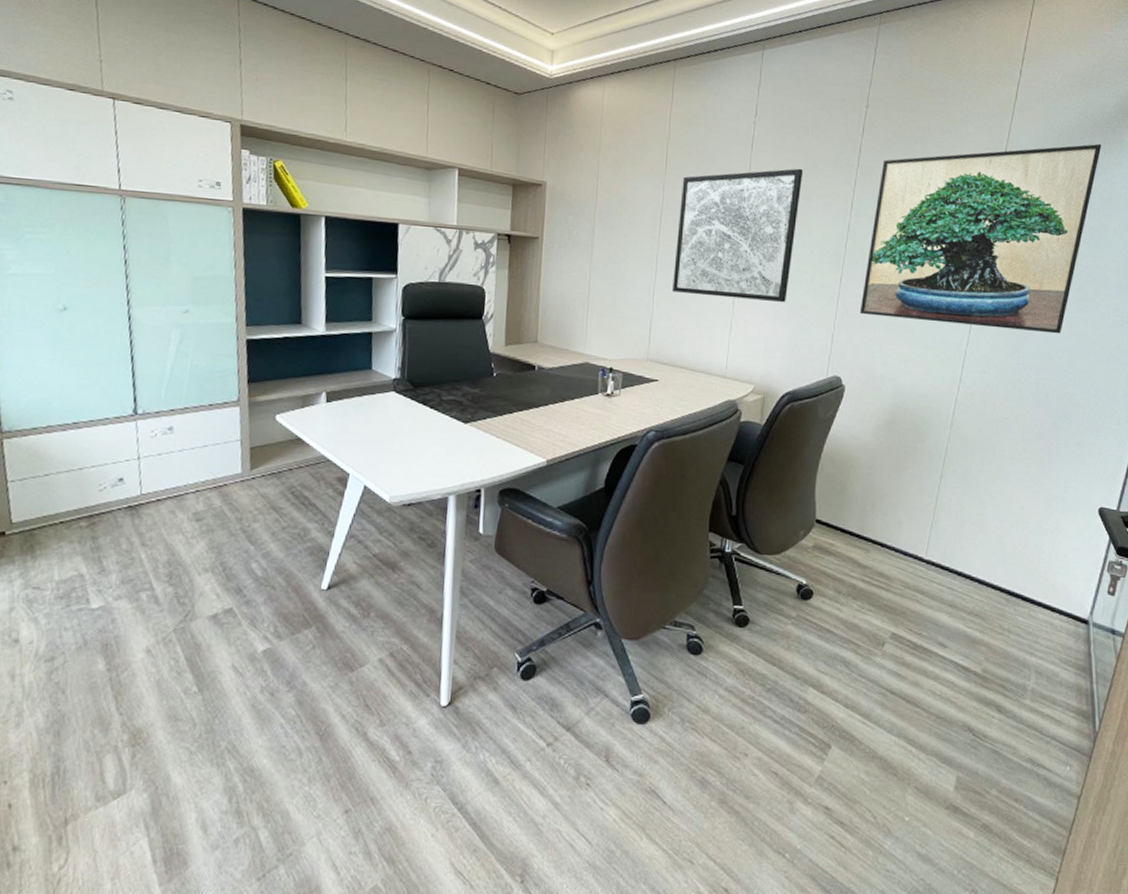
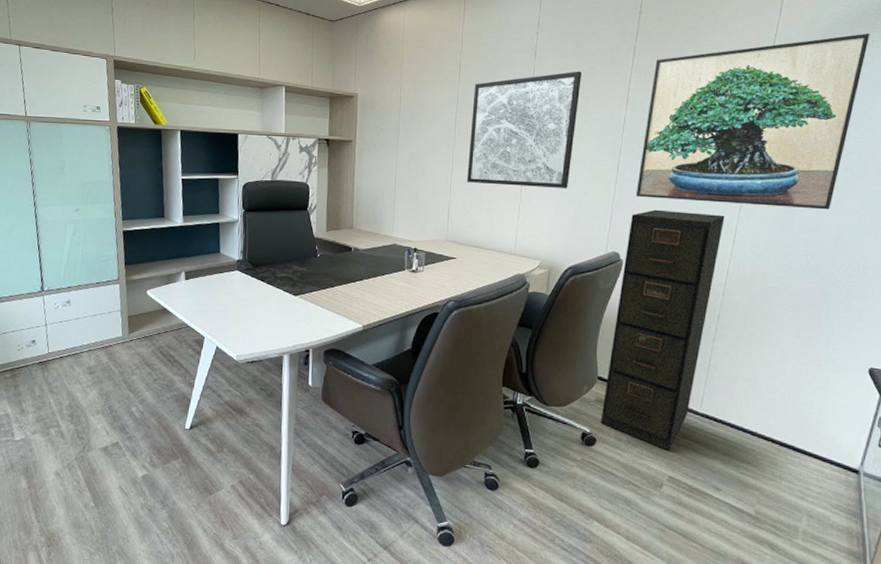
filing cabinet: none [818,328,953,604] -> present [600,209,725,451]

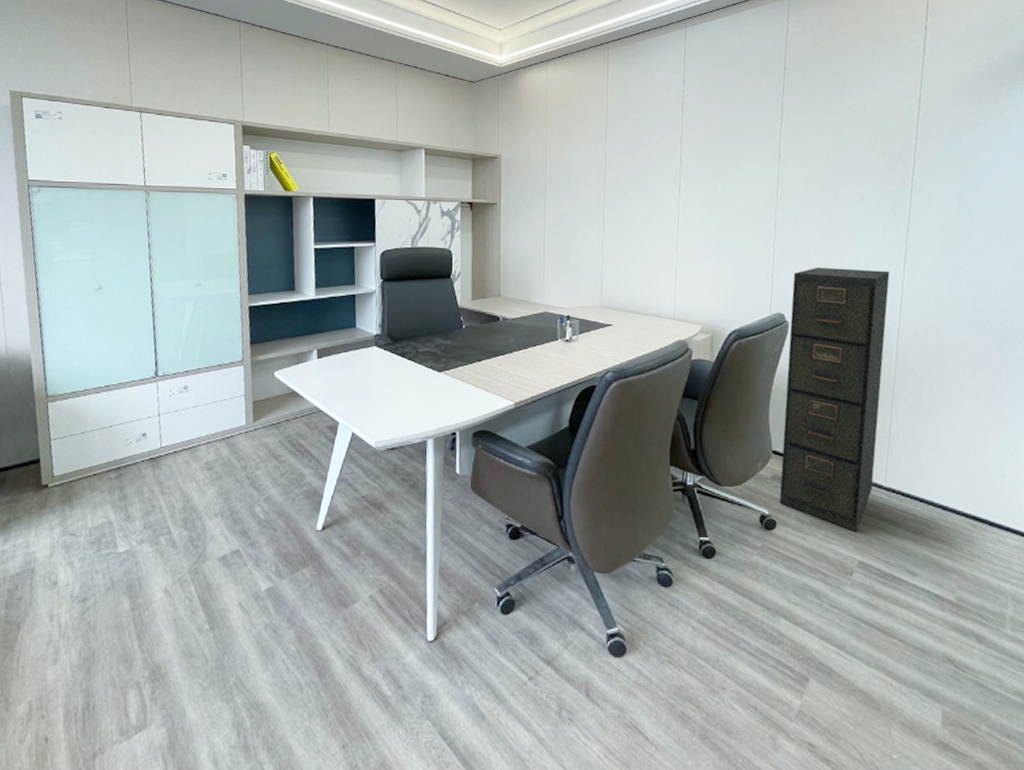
wall art: present [467,71,581,189] -> none [619,127,731,248]
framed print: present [635,33,870,210] -> none [796,85,1013,263]

